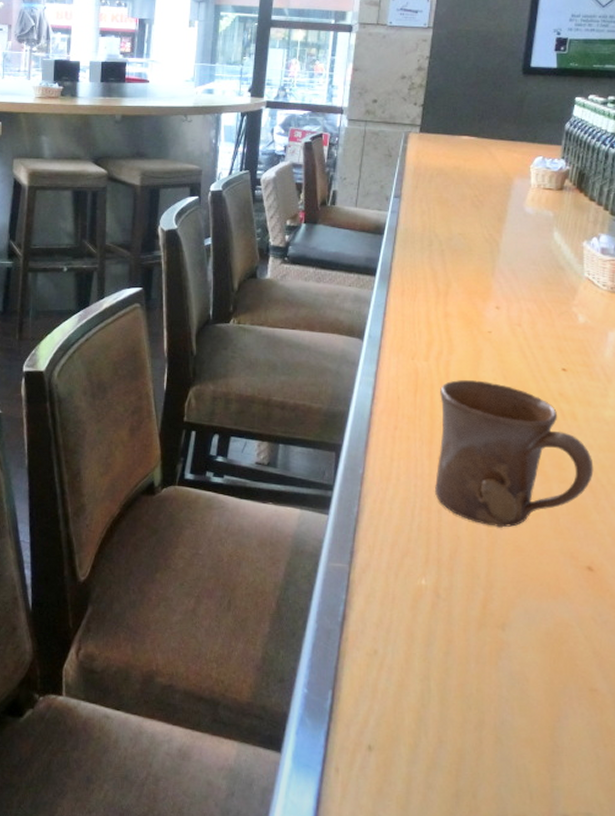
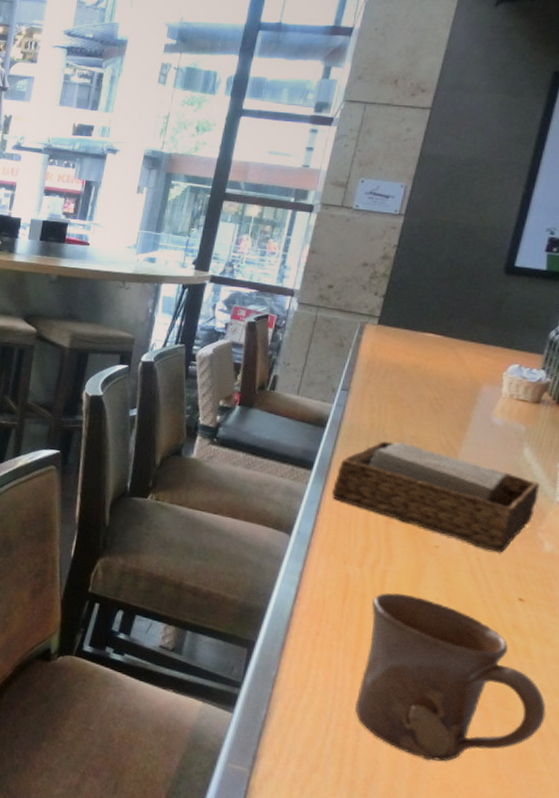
napkin holder: none [395,241,569,330] -> present [332,441,540,553]

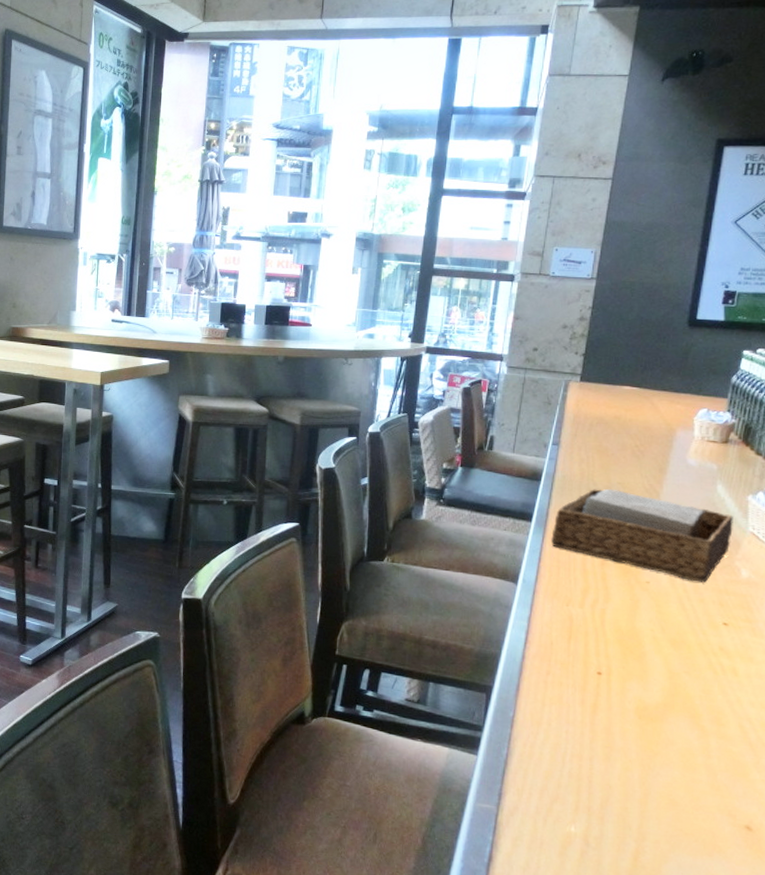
mug: present [355,593,547,762] -> none [587,629,755,780]

